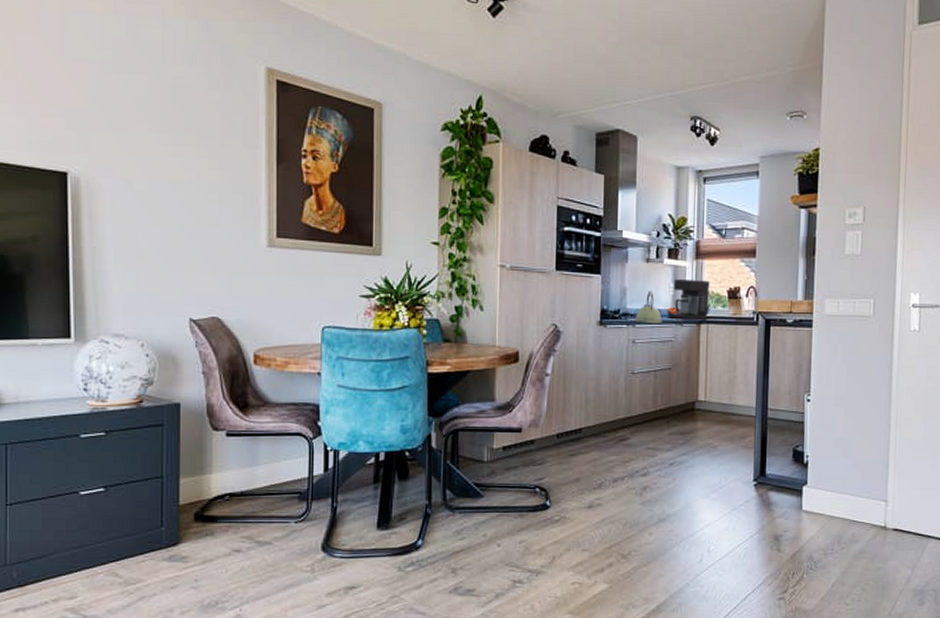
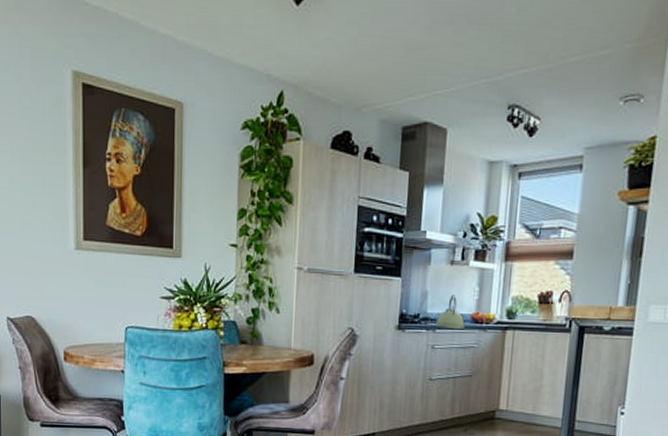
coffee maker: present [669,278,710,322] -> none [472,282,519,328]

